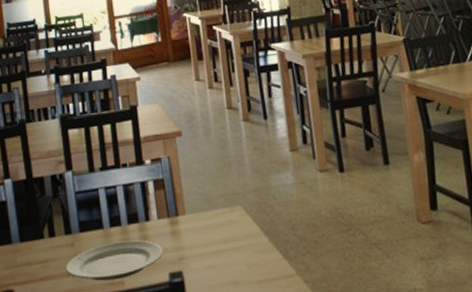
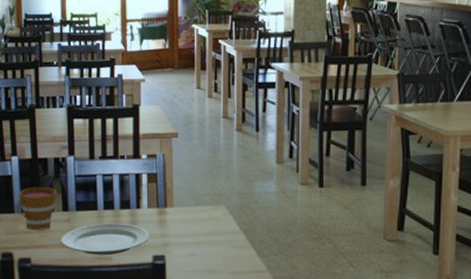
cup: none [14,209,58,261] -> present [17,187,57,230]

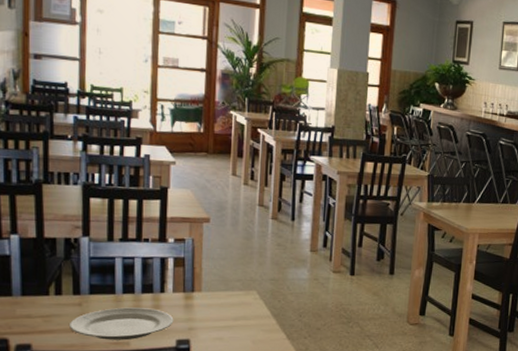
cup: present [17,187,57,230] -> none [15,268,67,314]

